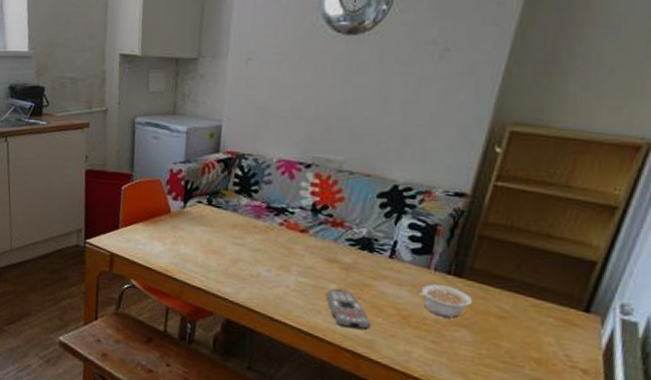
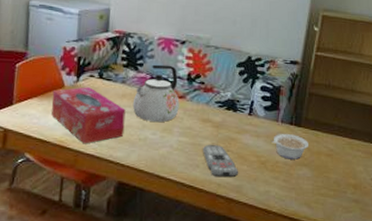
tissue box: none [157,213,237,276] -> present [51,87,126,144]
kettle: none [244,191,300,259] -> present [132,64,180,123]

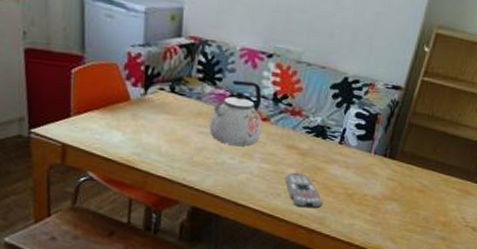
tissue box: present [51,87,126,144] -> none [115,101,201,165]
legume: present [270,133,308,160] -> none [360,165,401,194]

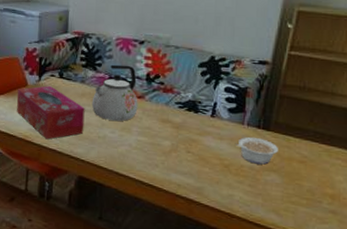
tissue box: none [115,101,201,165] -> present [16,86,85,140]
remote control: present [286,172,324,209] -> none [162,144,200,179]
legume: none [360,165,401,194] -> present [235,136,278,165]

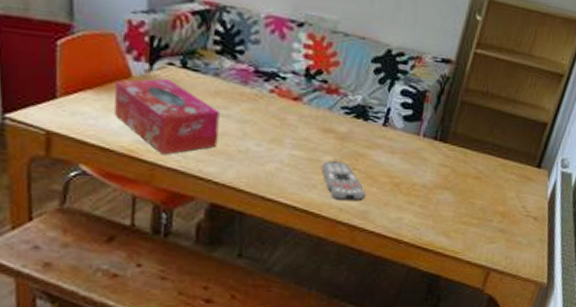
kettle: present [91,64,138,122] -> none [229,52,294,131]
remote control: none [162,144,200,179] -> present [322,160,367,201]
legume: present [235,136,278,165] -> none [408,150,454,182]

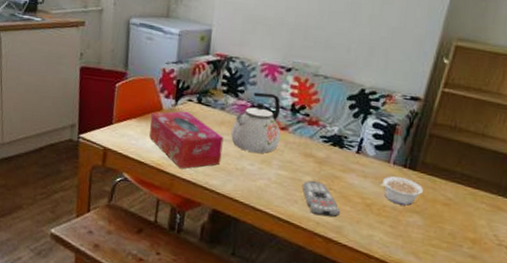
kettle: none [229,52,294,131] -> present [230,92,281,153]
legume: none [408,150,454,182] -> present [379,176,423,206]

